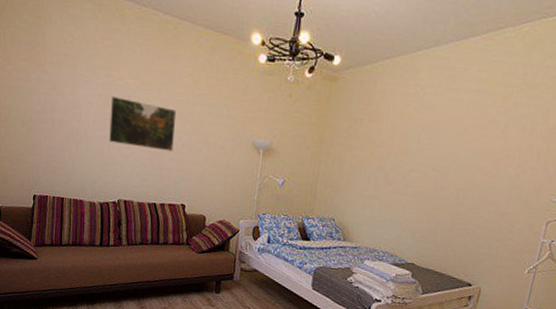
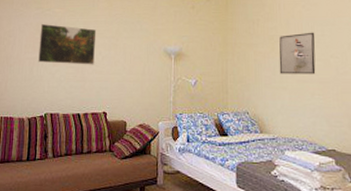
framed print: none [374,139,421,187] -> present [279,32,316,75]

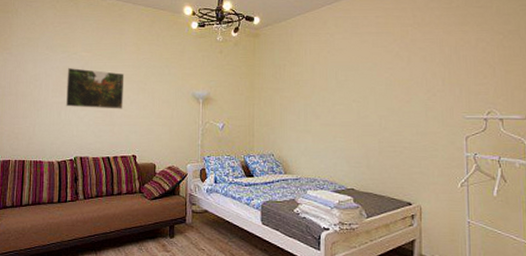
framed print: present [279,32,316,75] -> none [304,77,339,118]

